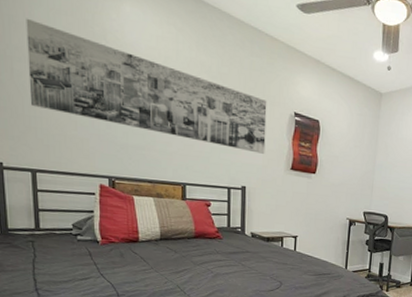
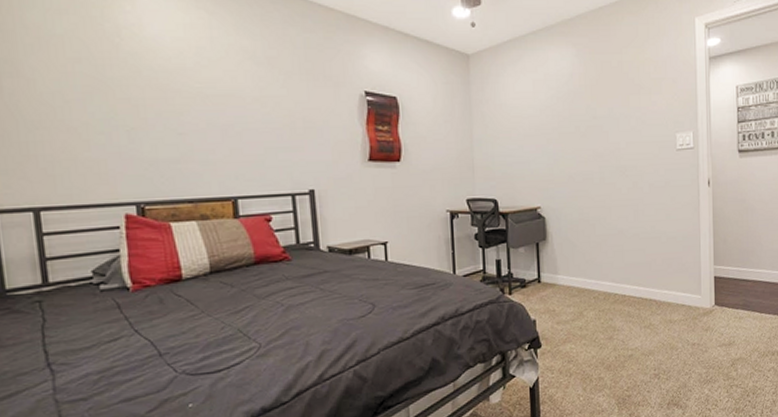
wall art: present [26,18,267,154] -> none [16,24,334,147]

